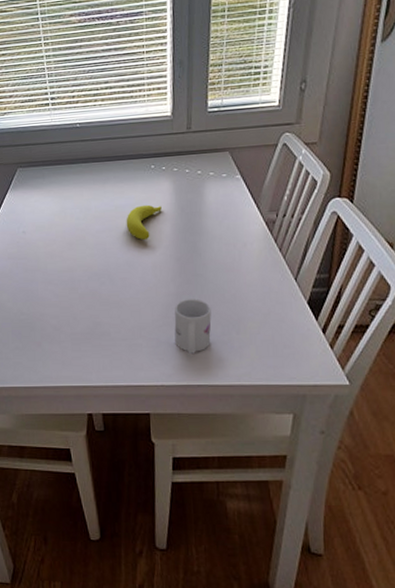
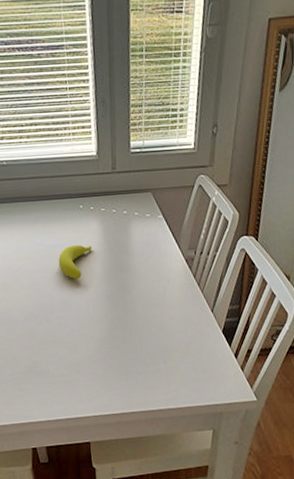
mug: present [174,299,212,355] -> none [108,333,142,385]

